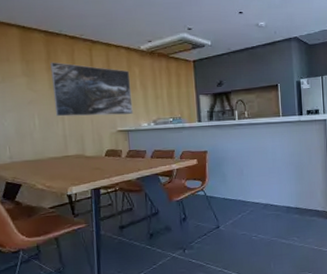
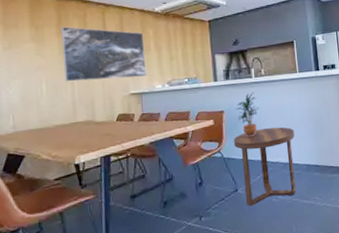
side table: none [217,169,276,242] -> present [234,127,297,206]
potted plant: none [219,134,242,178] -> present [236,92,260,138]

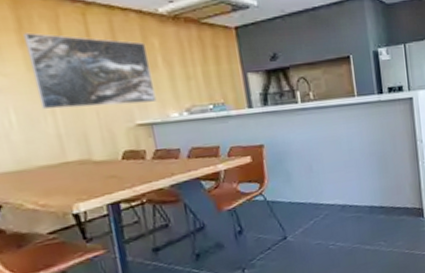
side table: present [234,127,297,206] -> none [278,163,358,255]
potted plant: present [236,92,260,138] -> none [279,121,309,177]

